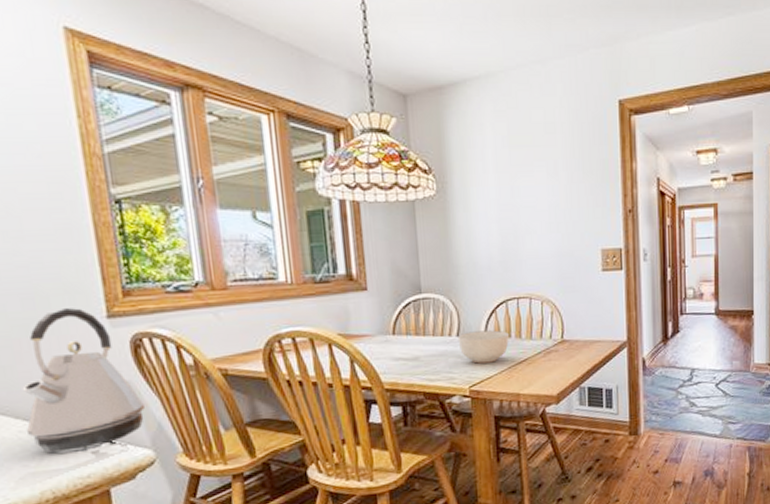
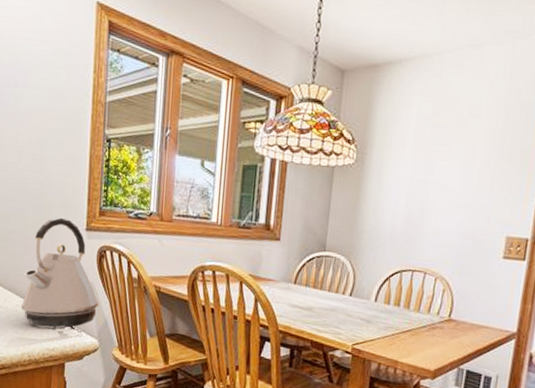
bowl: present [457,330,509,364] -> none [349,293,398,327]

